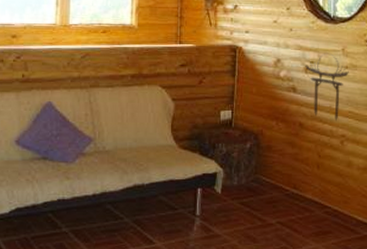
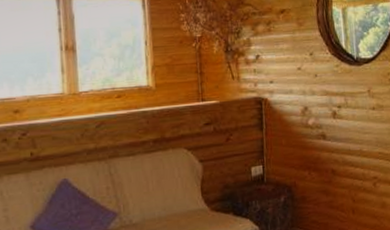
torii gate: present [305,53,349,121] -> none [333,96,376,164]

